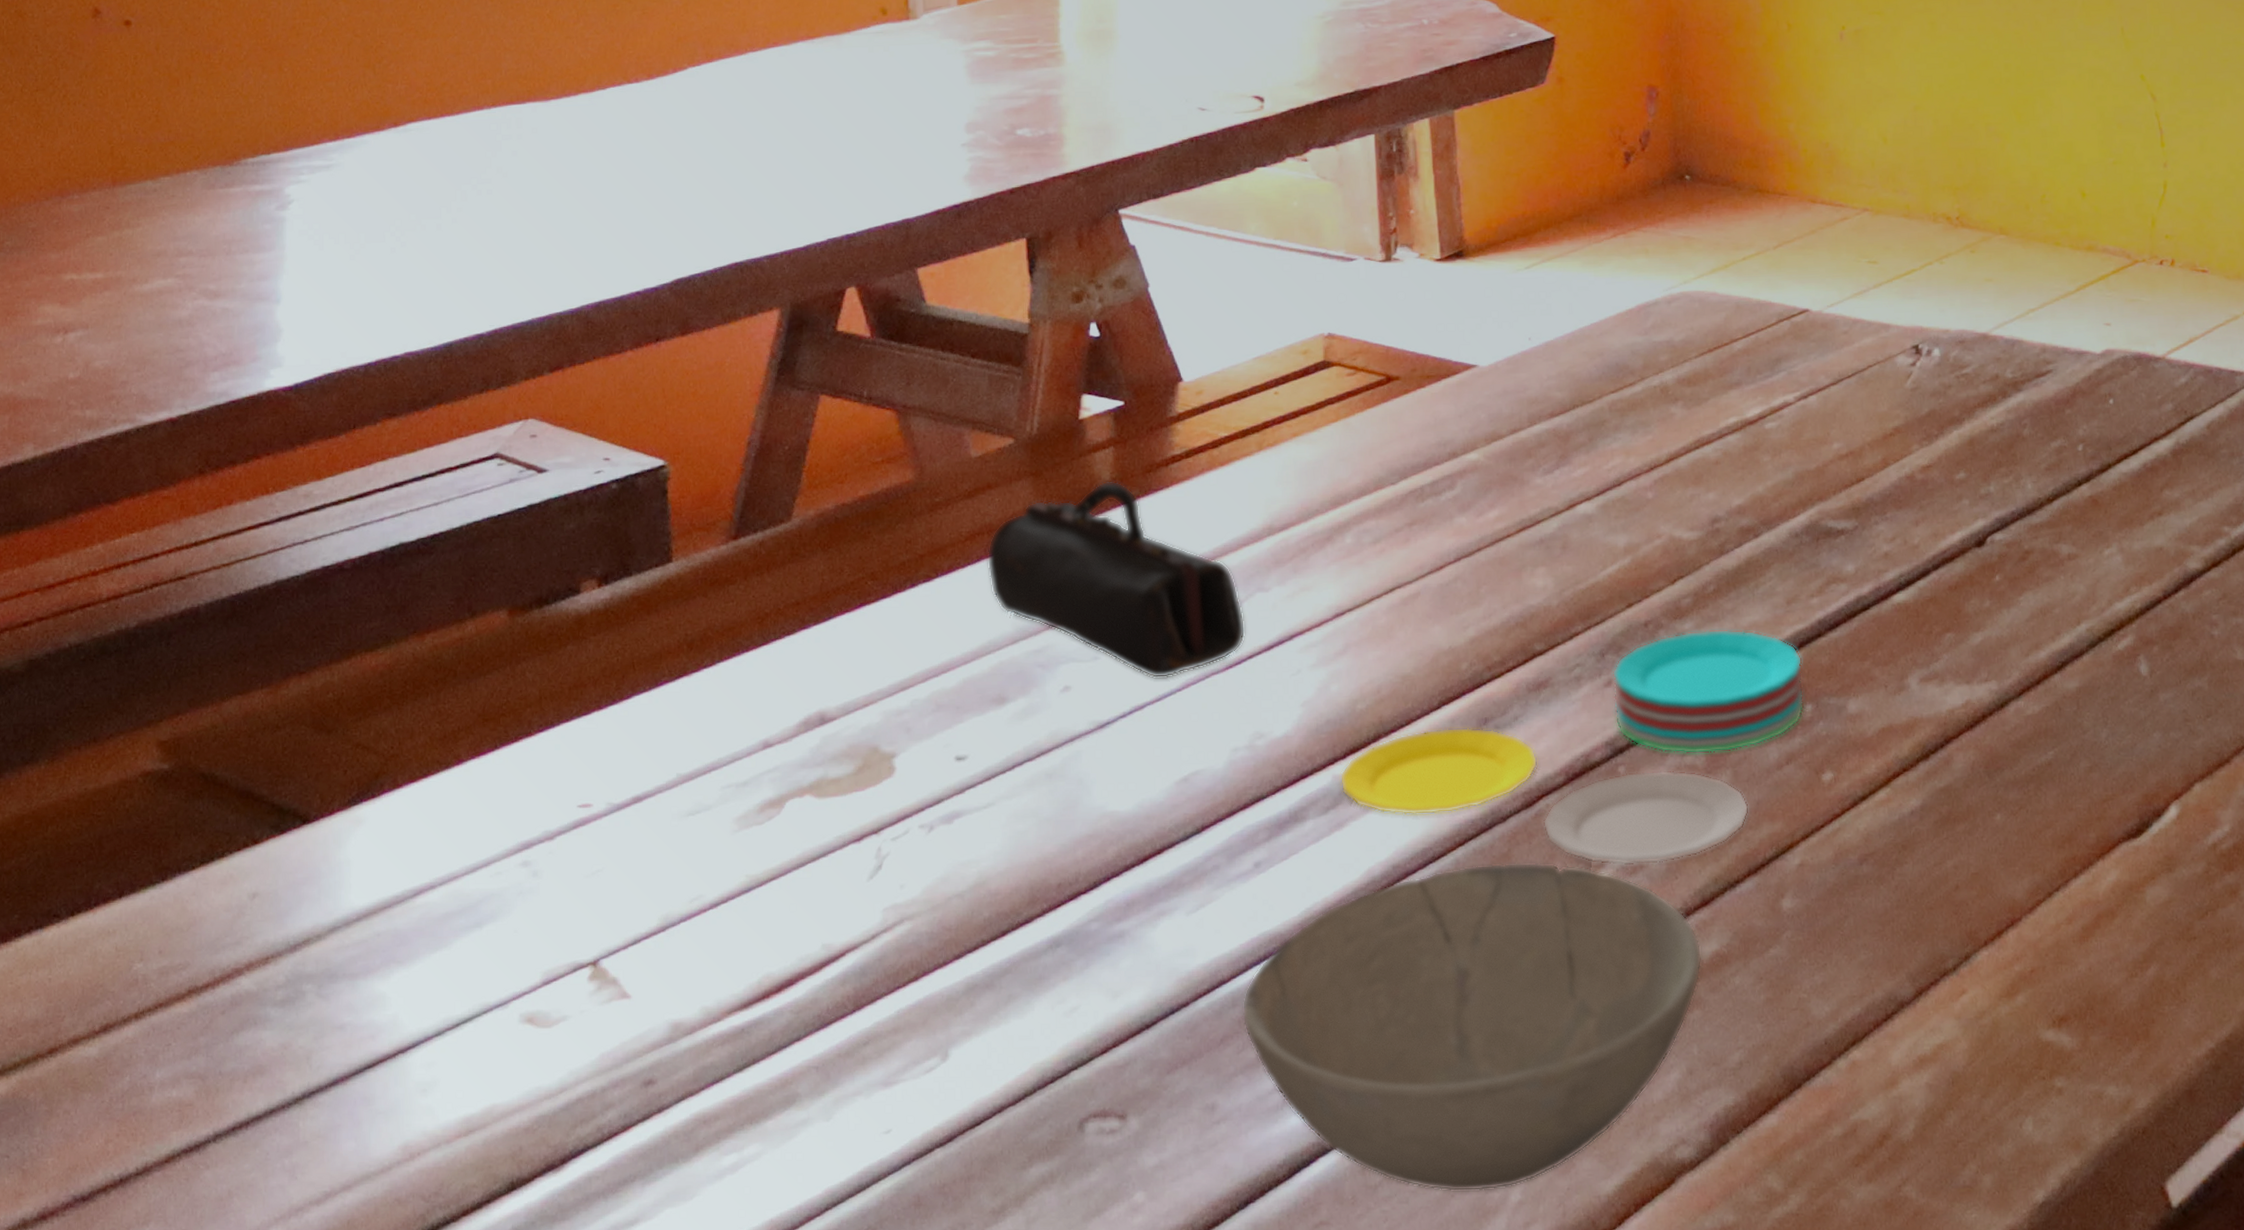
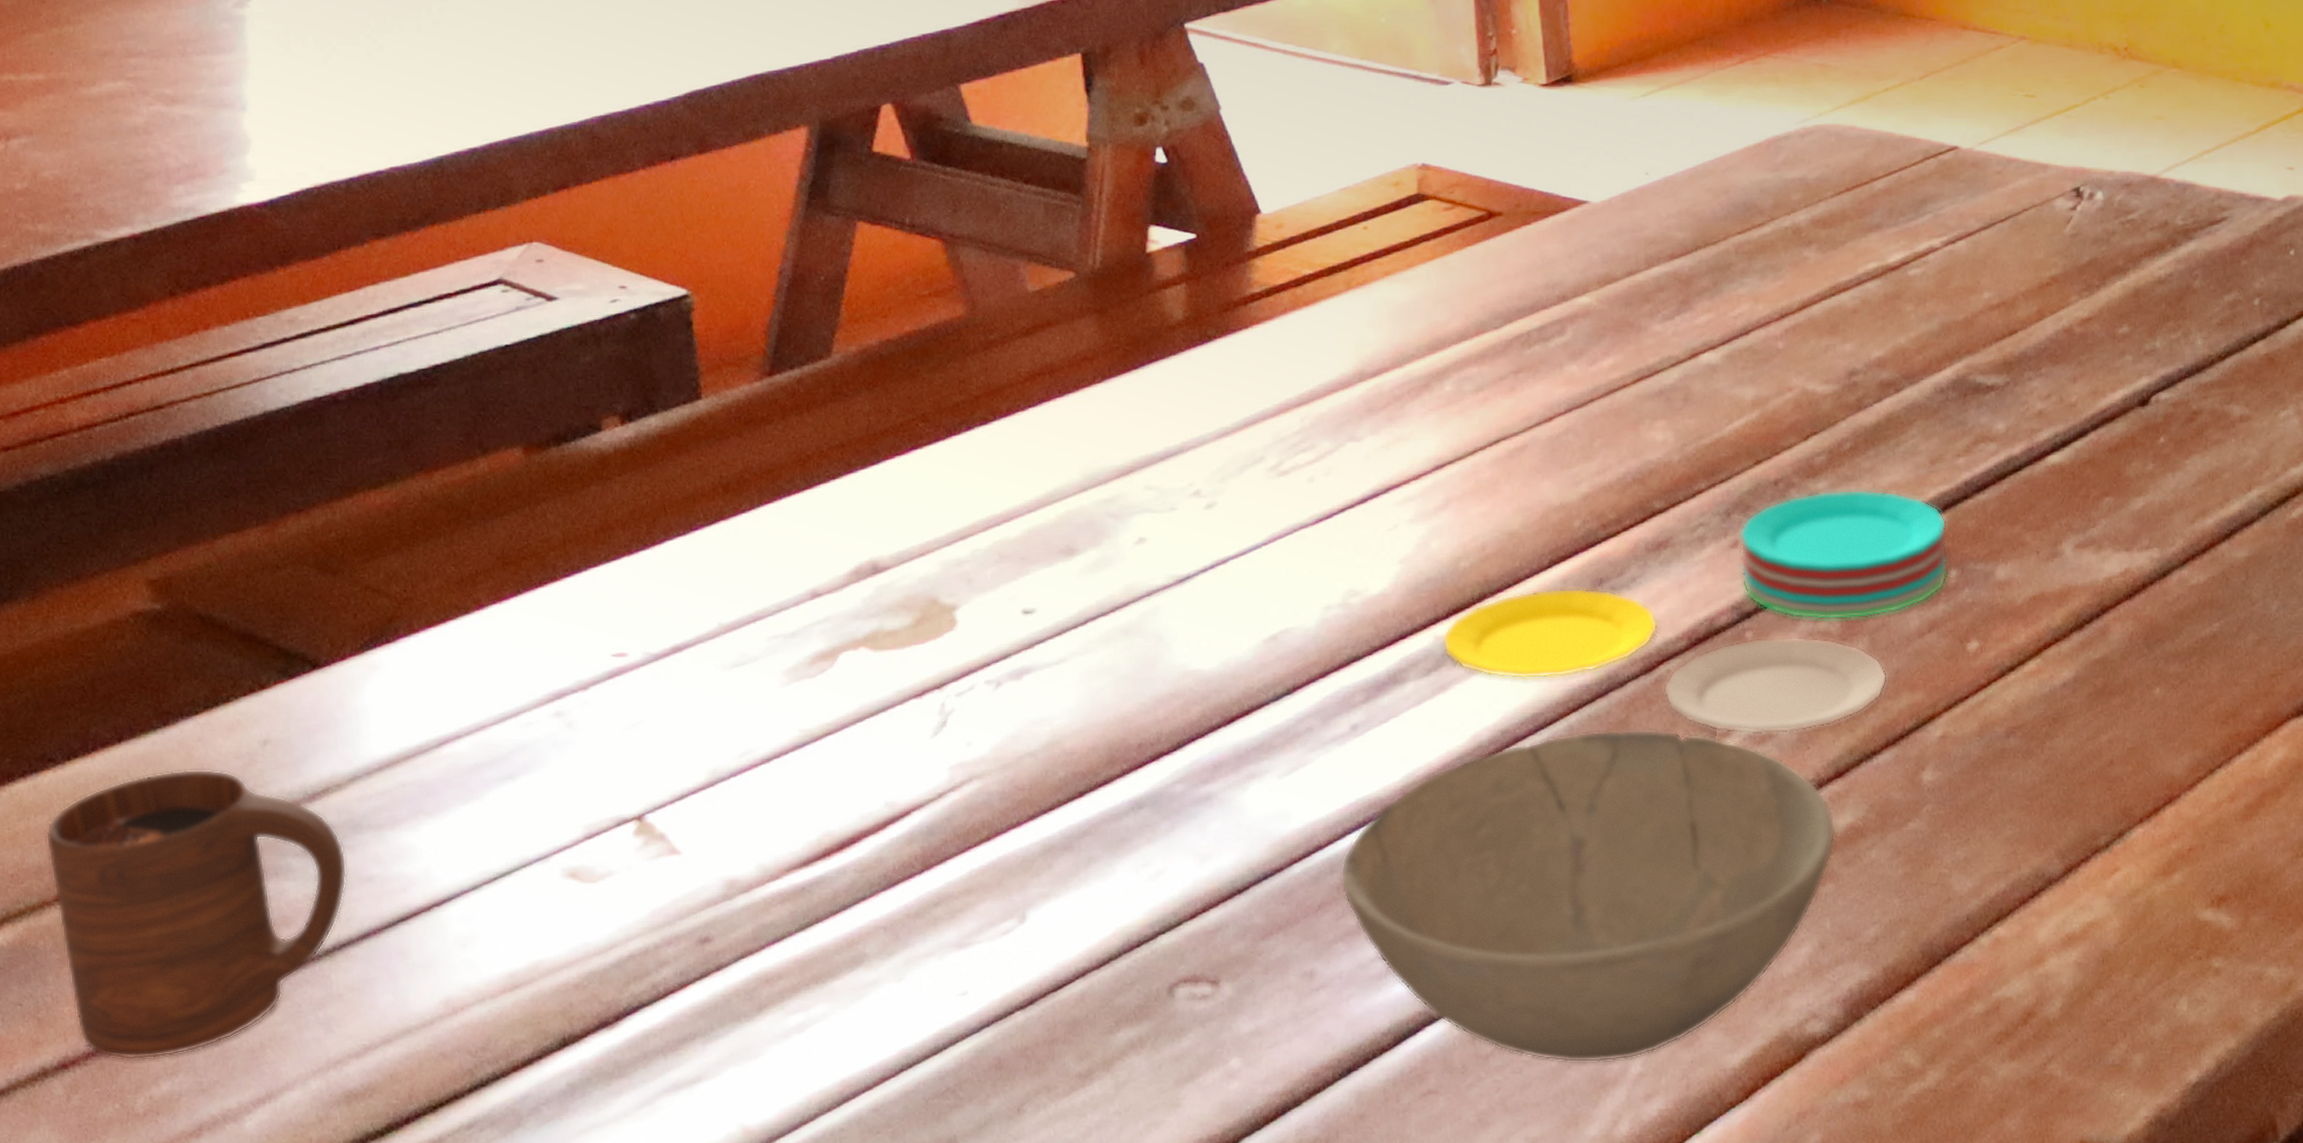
cup: none [45,922,321,1210] -> present [45,769,348,1060]
pencil case: present [987,481,1246,679] -> none [1049,320,1337,532]

